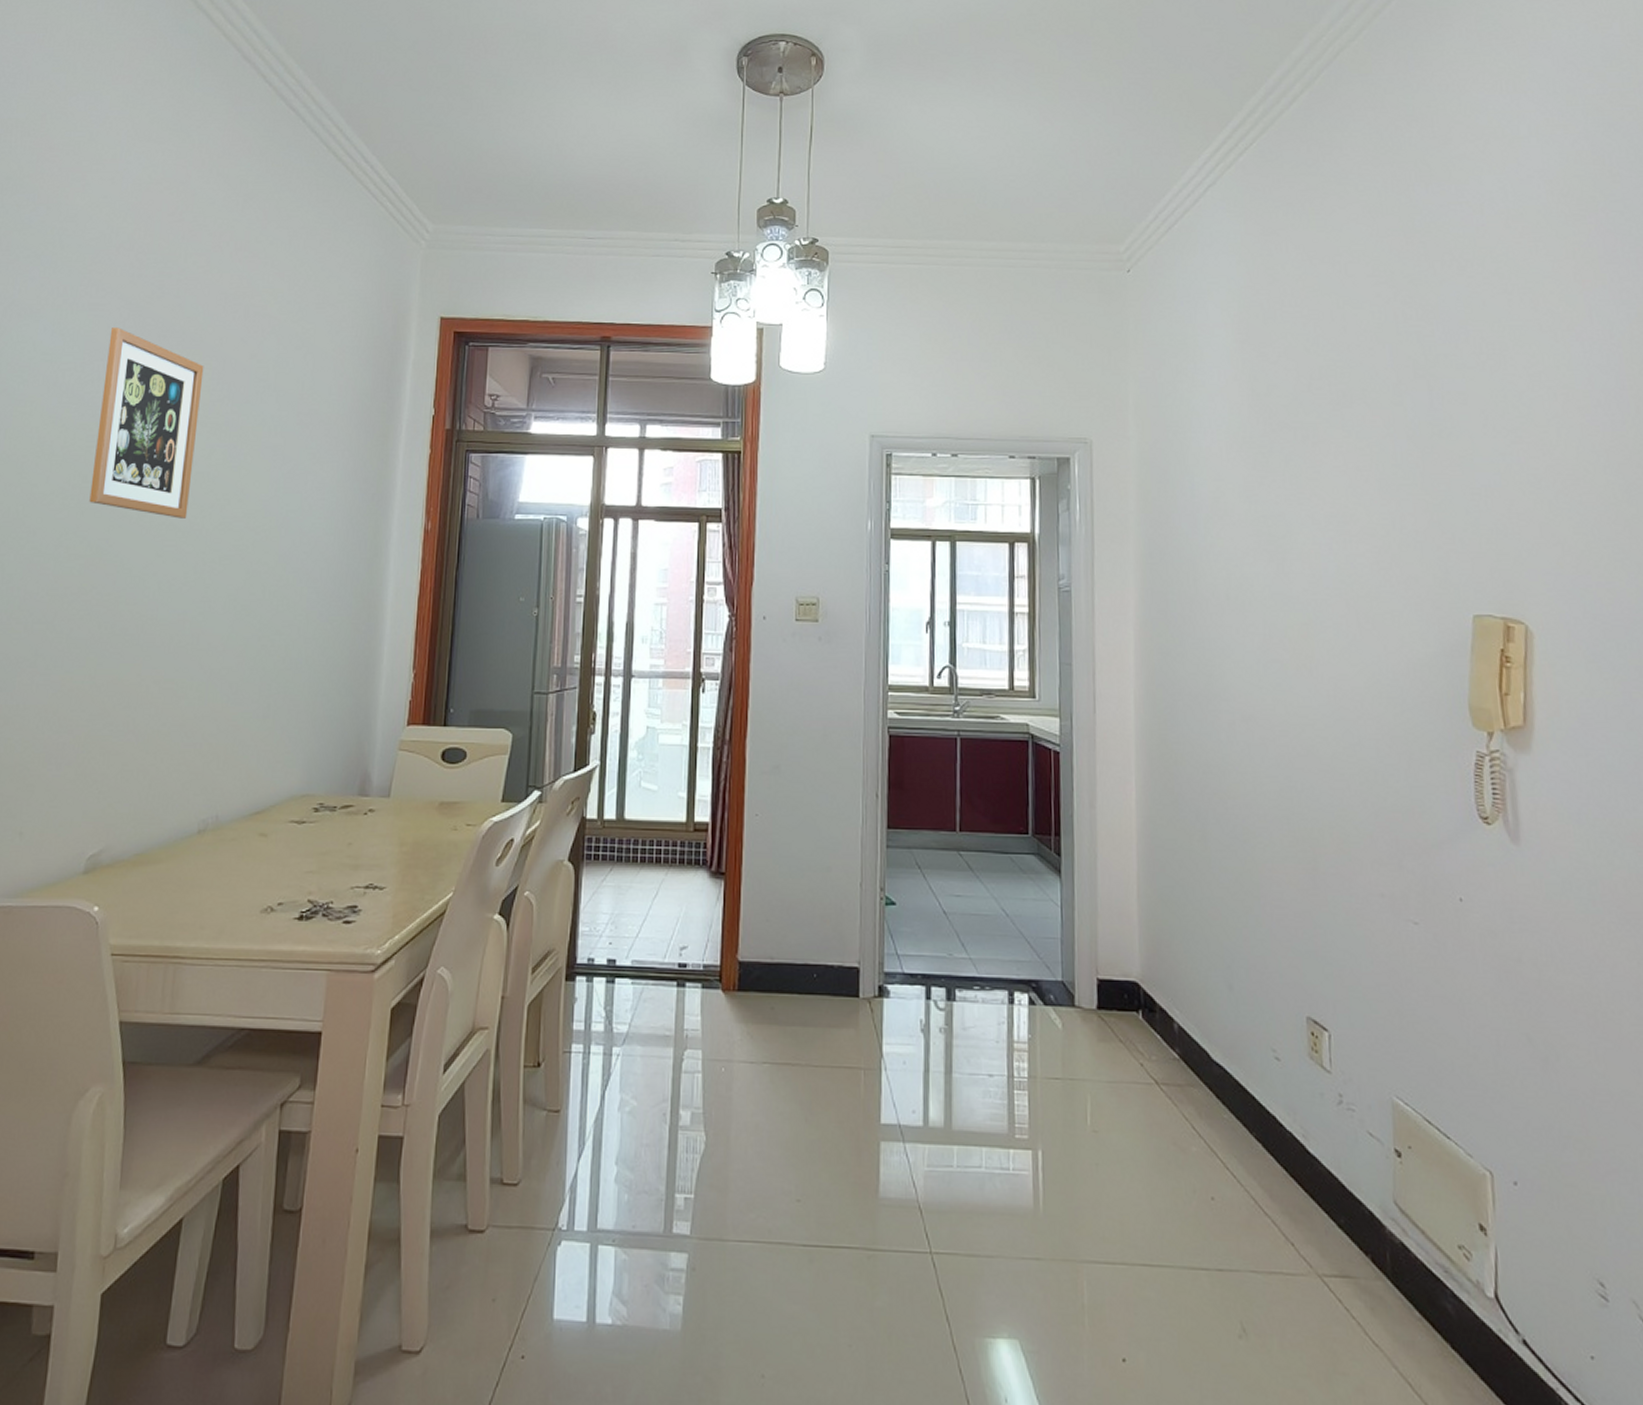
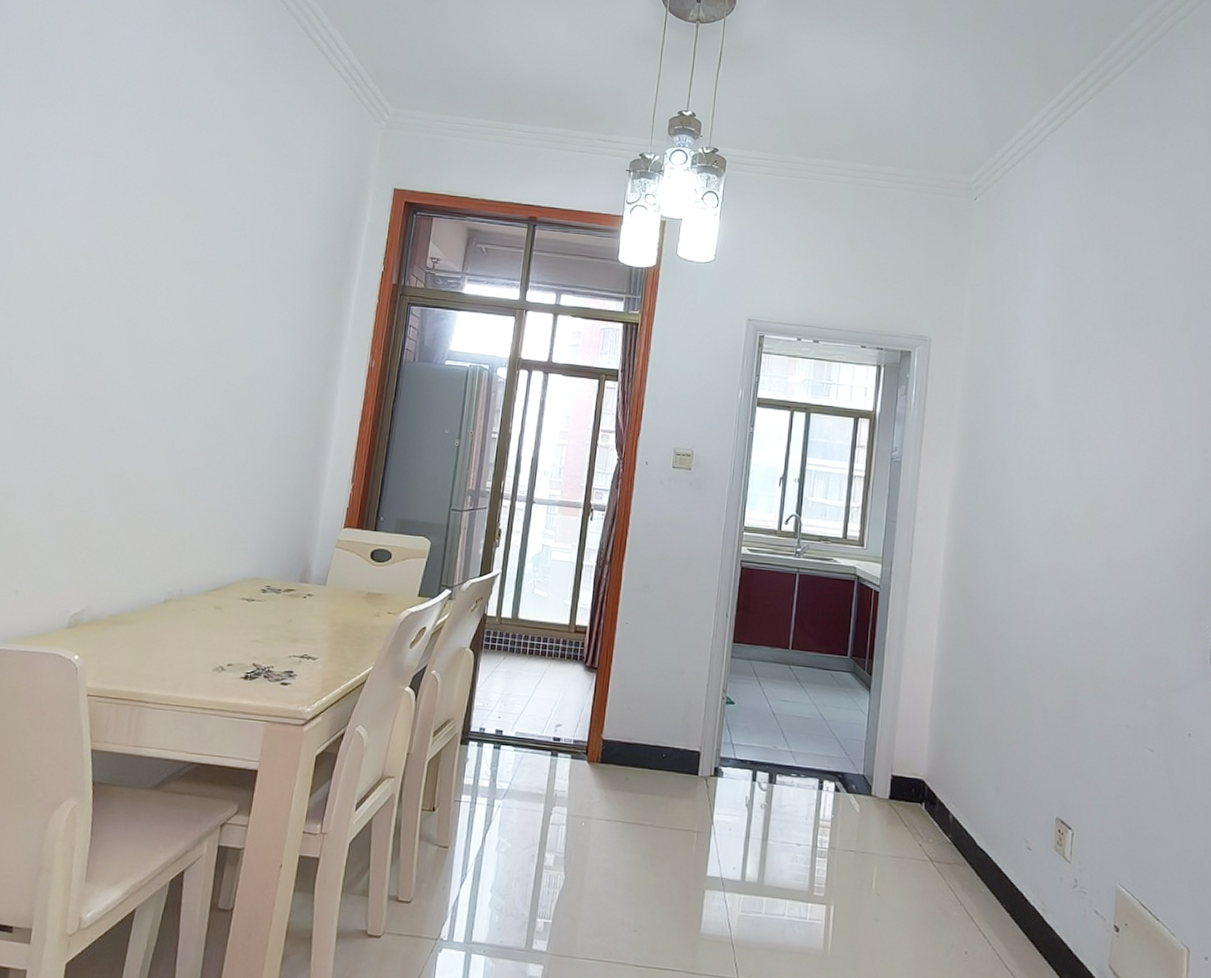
picture frame: present [89,327,204,519] -> none [87,173,191,341]

